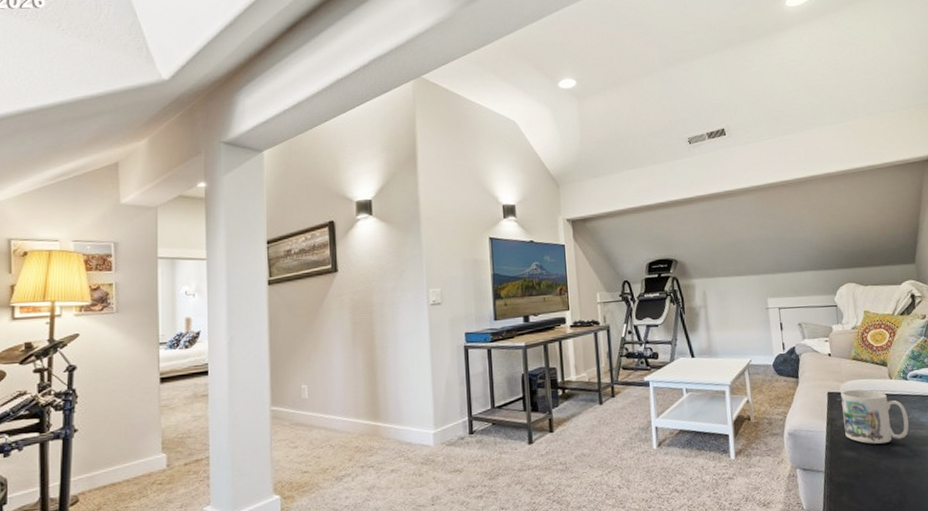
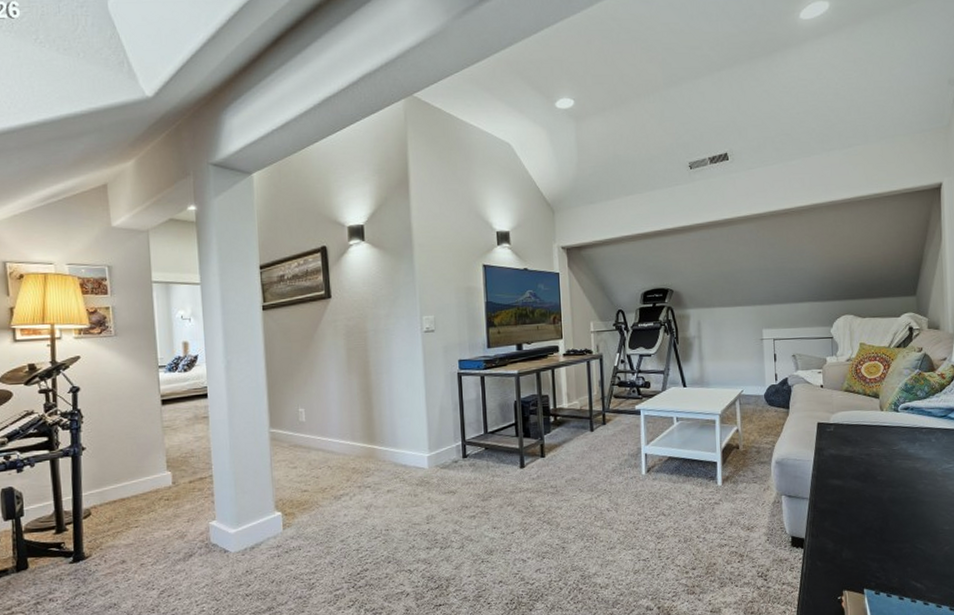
mug: present [841,389,909,444] -> none [830,420,896,473]

